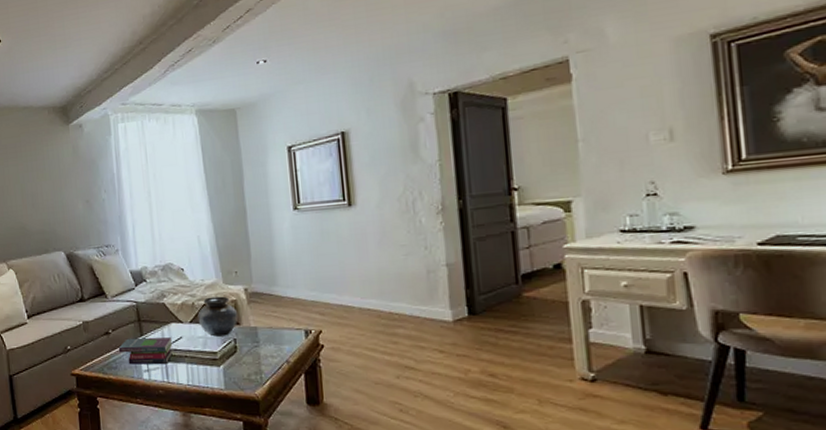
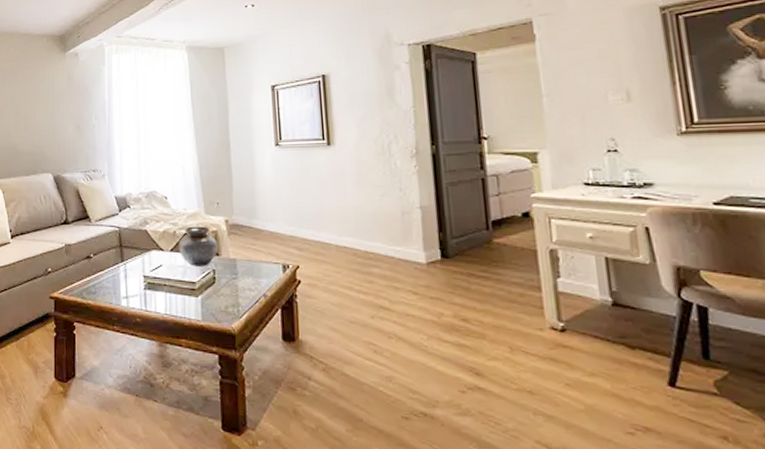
books: present [118,337,173,365] -> none [98,263,153,292]

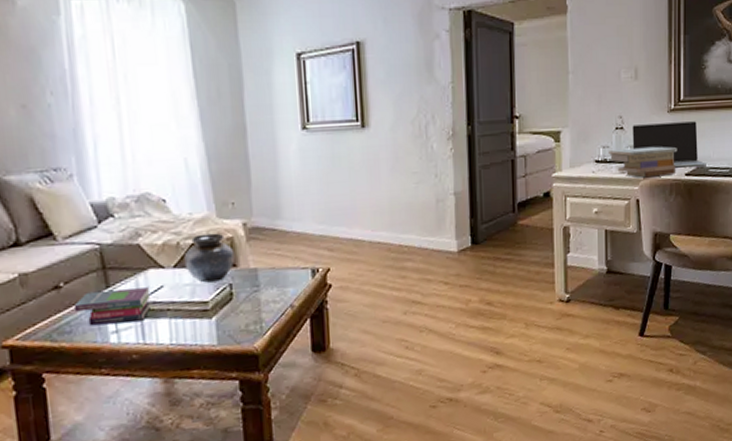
books: none [98,263,153,292] -> present [73,287,151,326]
books: none [601,171,700,204] -> present [609,146,678,178]
laptop: none [630,145,745,196] -> present [632,121,706,168]

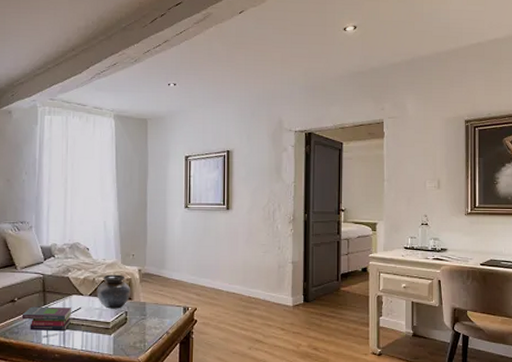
books: present [609,146,678,178] -> none [415,240,474,264]
laptop: present [632,121,706,168] -> none [435,223,499,260]

